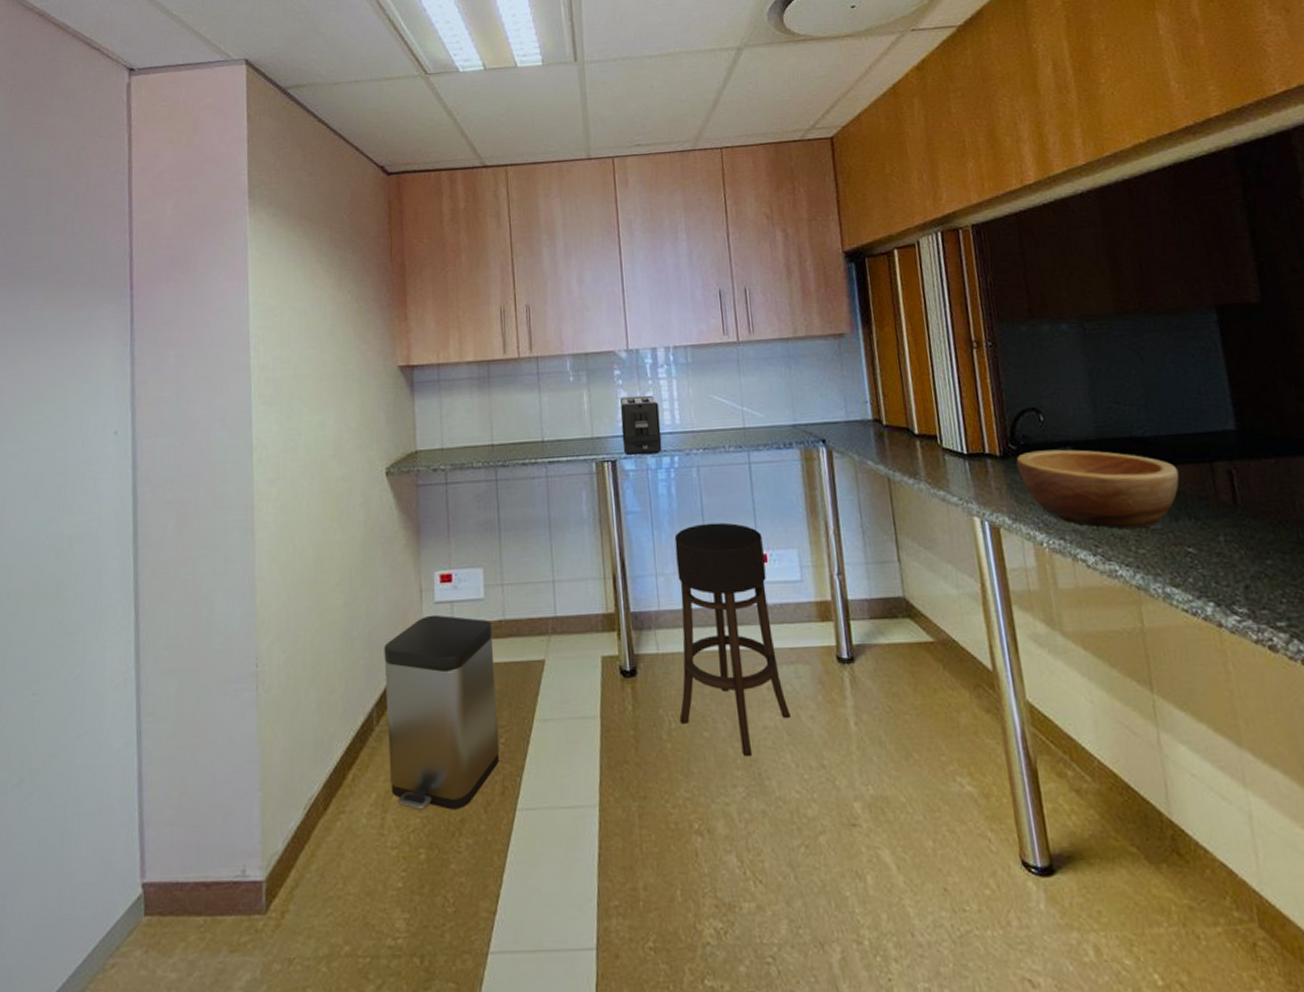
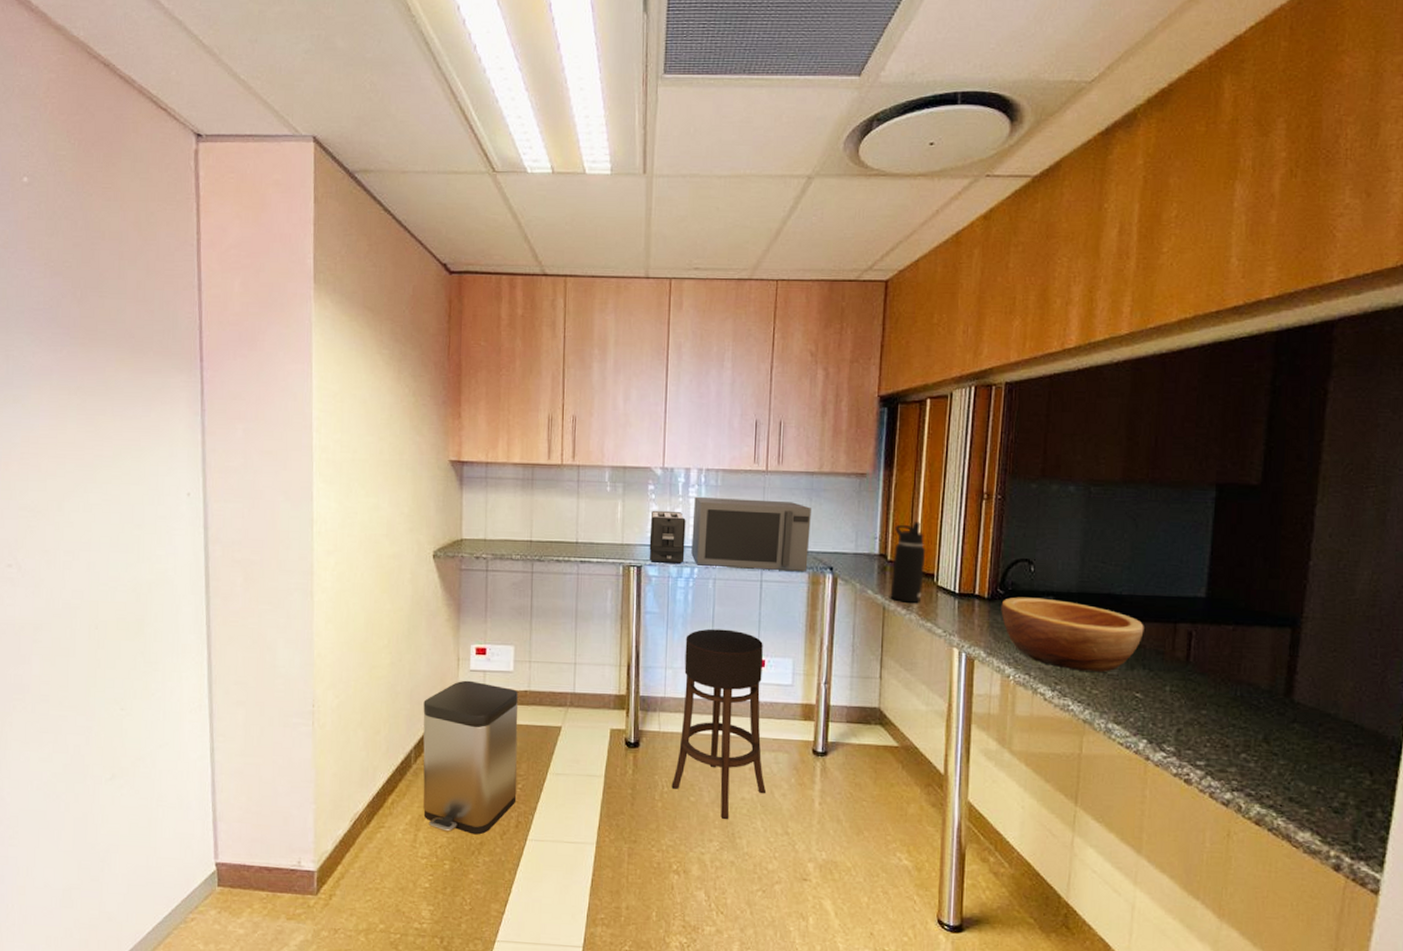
microwave: none [665,372,798,453] -> present [691,496,811,571]
water bottle: none [885,380,928,471] -> present [890,522,926,604]

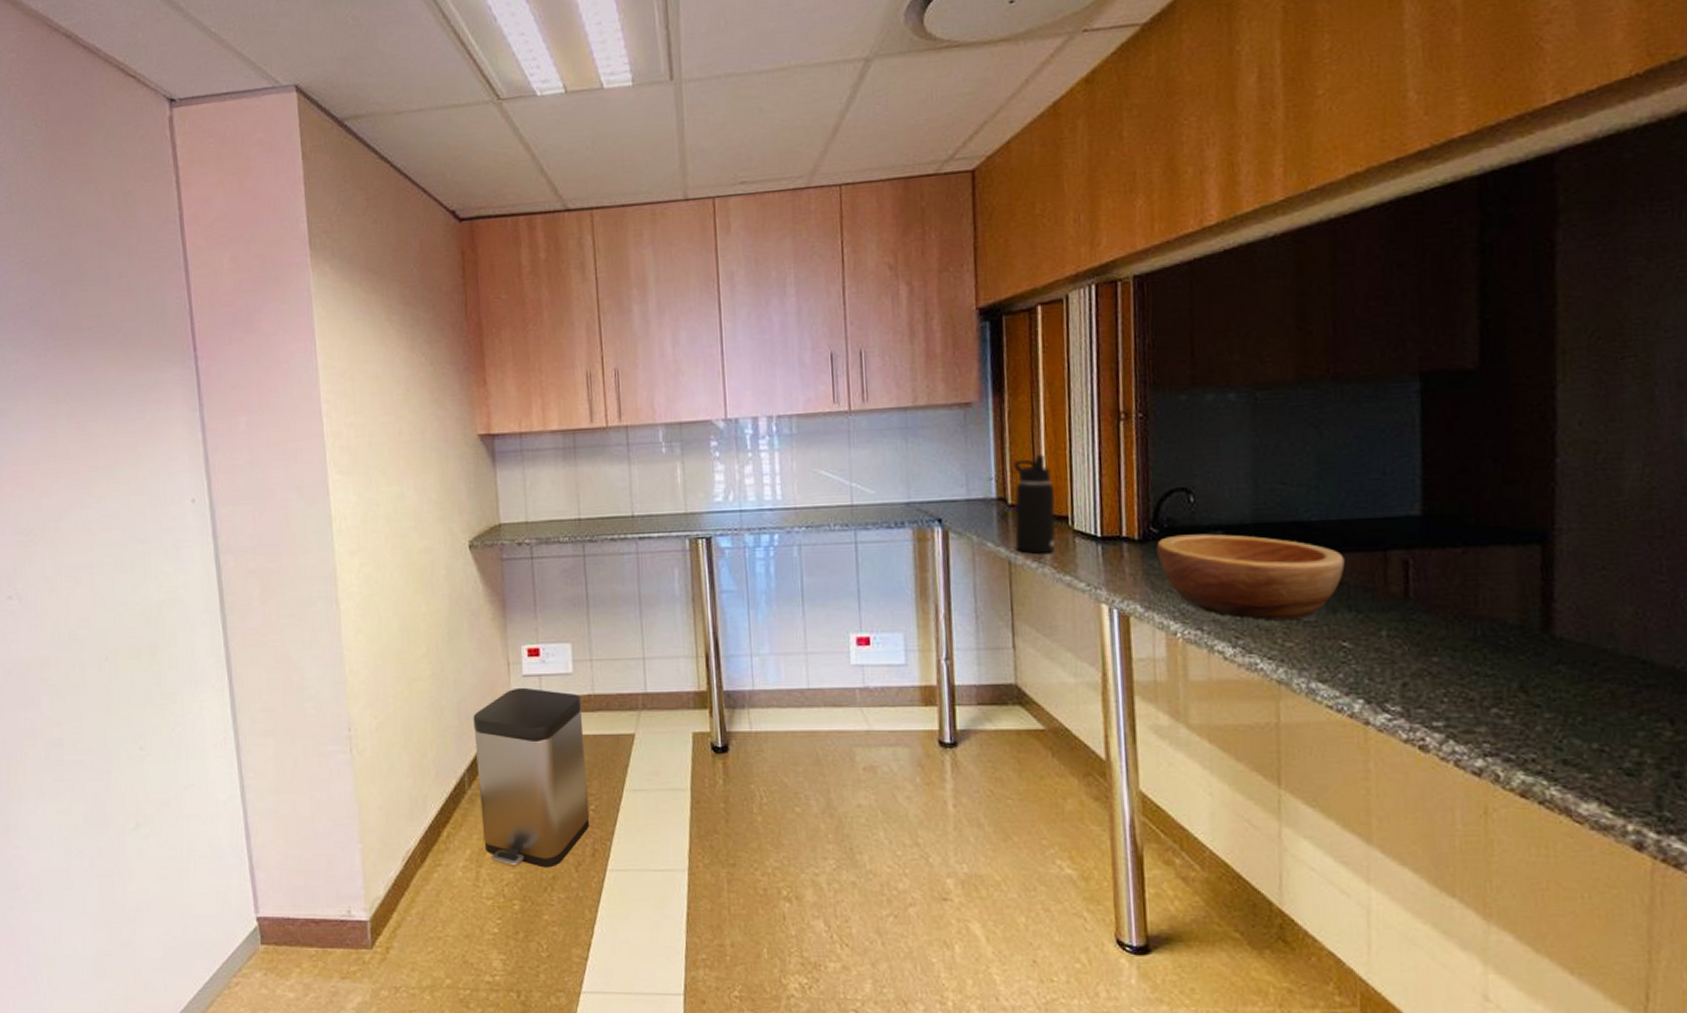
toaster: present [649,510,686,565] -> none [716,469,762,533]
bar stool: present [671,628,766,819] -> none [771,604,886,831]
microwave: present [691,496,811,571] -> none [766,445,911,531]

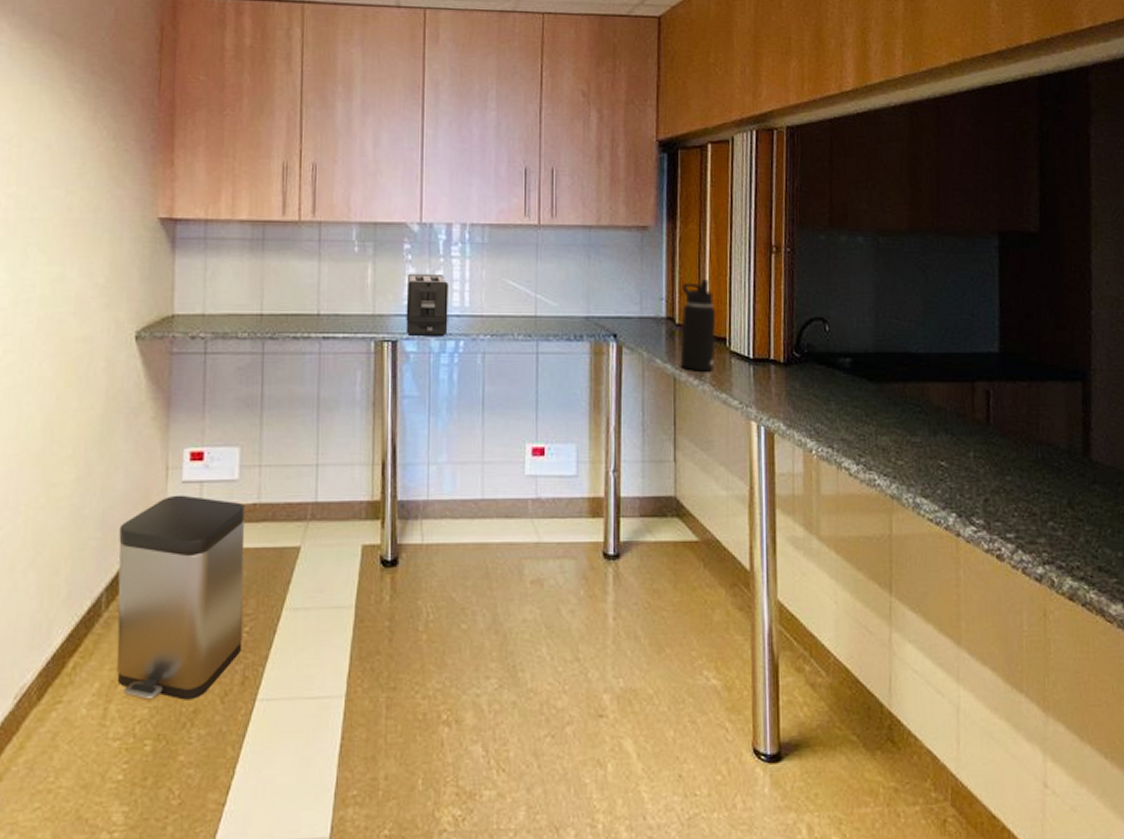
toaster: none [716,469,762,533] -> present [406,273,449,337]
bowl: present [1156,533,1345,620] -> none [798,360,943,441]

